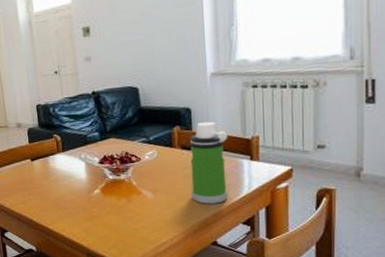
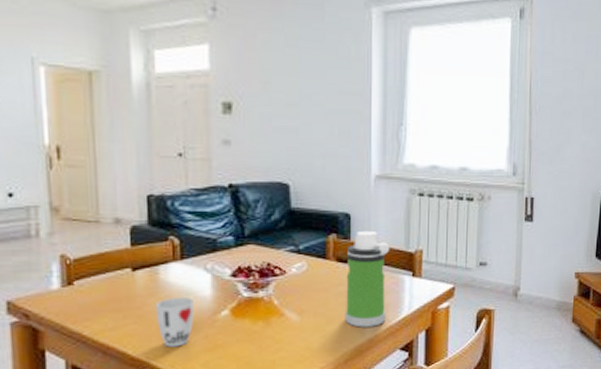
cup: none [48,180,75,217] -> present [155,297,194,347]

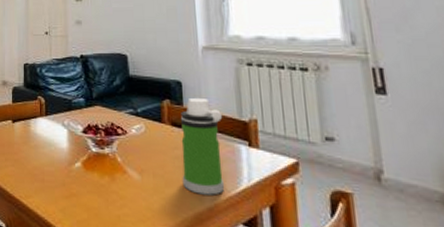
cup: present [155,297,194,347] -> none [27,147,55,191]

